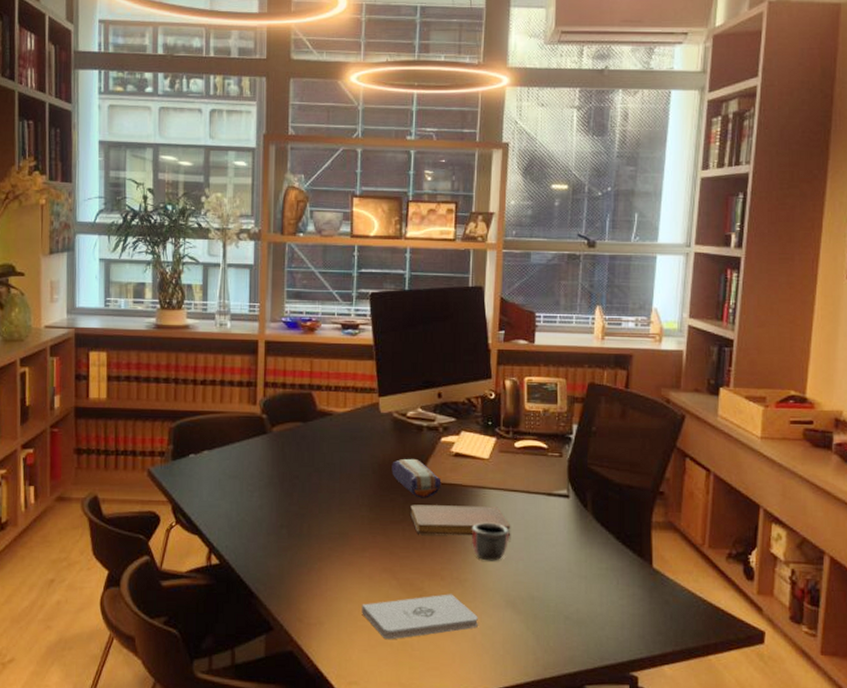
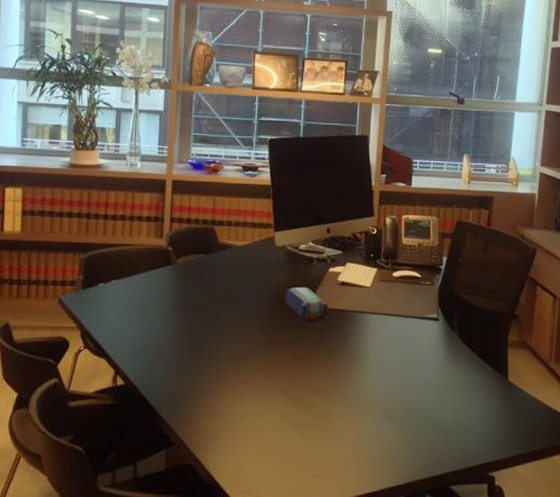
notepad: present [362,594,478,640] -> none [255,408,359,451]
notebook: present [410,504,511,536] -> none [301,328,389,355]
mug: present [472,522,509,561] -> none [354,343,387,378]

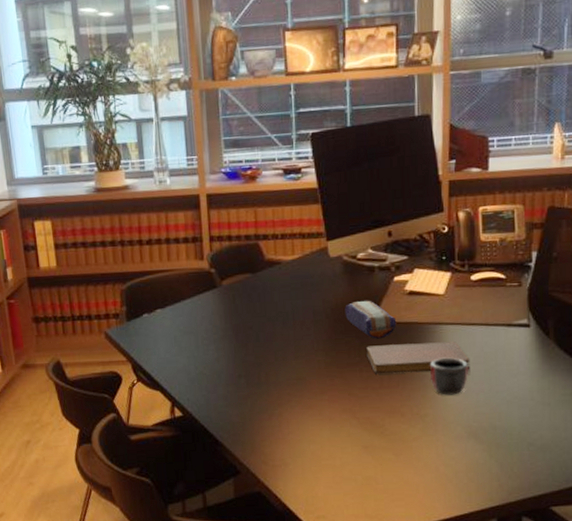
notebook: none [301,328,389,355] -> present [366,341,471,374]
mug: none [354,343,387,378] -> present [430,357,468,395]

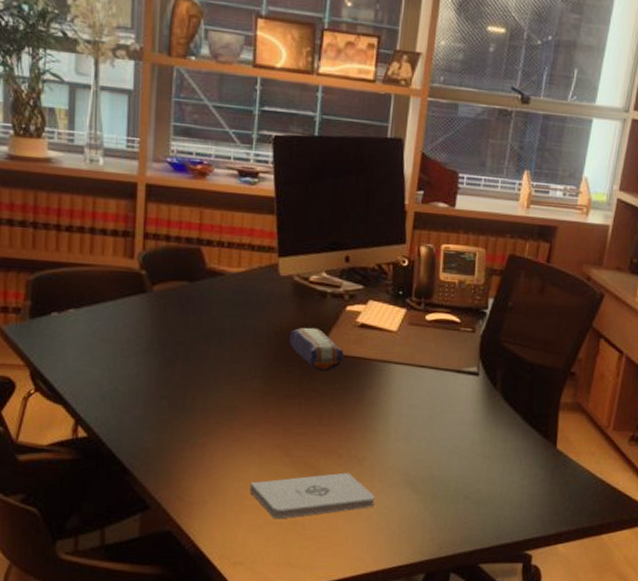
notepad: none [324,429,440,476] -> present [250,472,375,520]
notebook: present [366,341,471,374] -> none [308,378,416,413]
mug: present [430,357,468,395] -> none [373,398,413,440]

